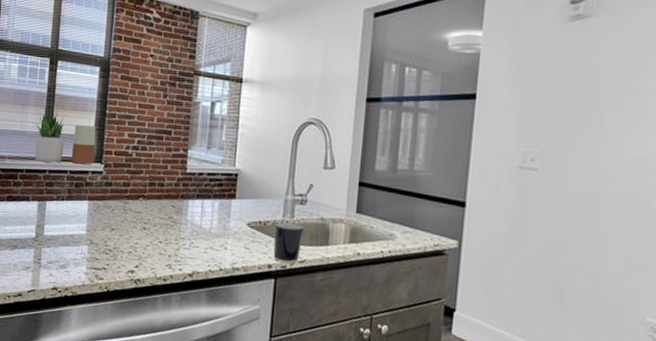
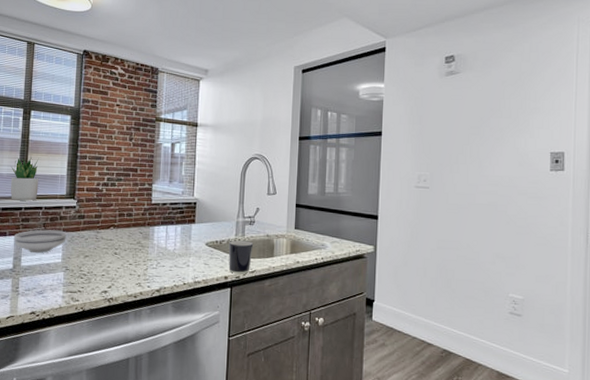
bowl: none [37,196,92,222] -> present [14,229,67,253]
vase: present [71,125,96,165] -> none [45,166,69,201]

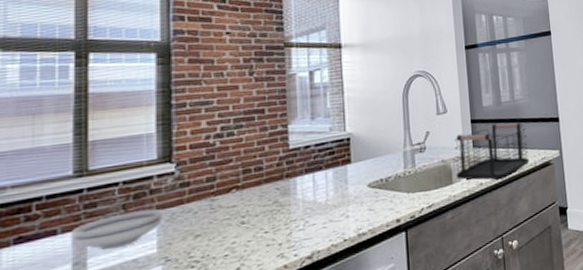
planter: present [10,156,39,201] -> none [57,114,110,181]
mug: present [228,240,254,274] -> none [397,171,428,214]
dish rack: none [277,211,345,262] -> present [454,123,529,180]

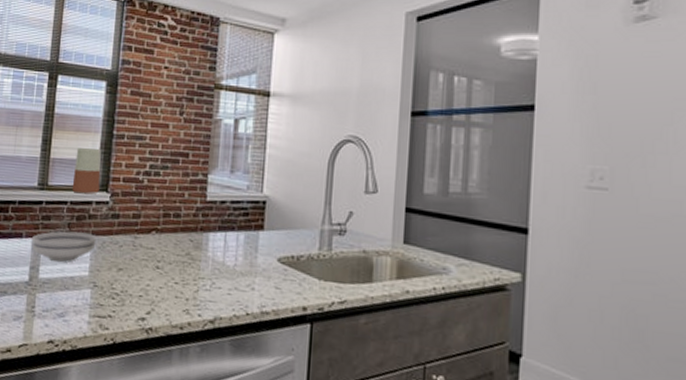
vase: none [123,122,160,172] -> present [72,148,101,194]
dish rack: present [454,123,529,180] -> none [378,218,478,294]

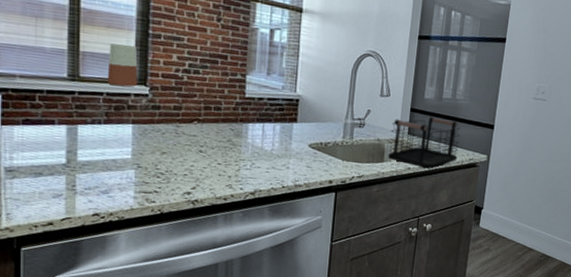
bowl: present [32,231,97,262] -> none [66,119,137,147]
dish rack: none [378,218,478,294] -> present [388,116,461,169]

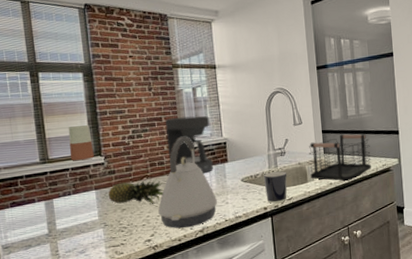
fruit: none [147,121,217,153] -> present [108,181,163,204]
kettle: none [205,83,278,187] -> present [158,137,218,229]
coffee maker: none [227,58,284,131] -> present [165,115,213,174]
mug: none [334,143,363,179] -> present [263,171,288,204]

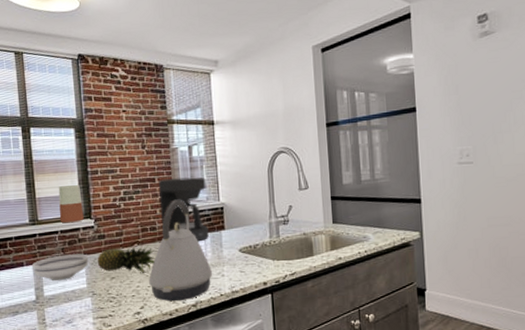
bowl: none [44,188,100,215] -> present [32,253,89,280]
mug: present [263,171,288,204] -> none [263,242,291,278]
dish rack: present [308,134,372,182] -> none [315,201,388,256]

